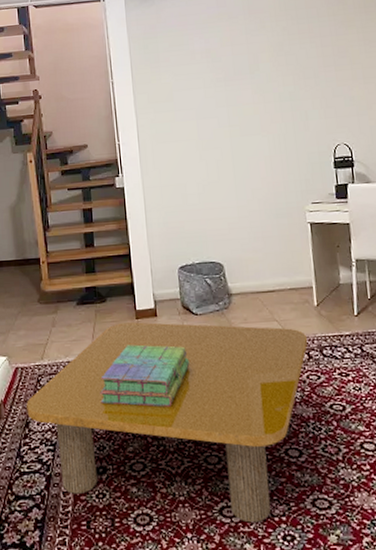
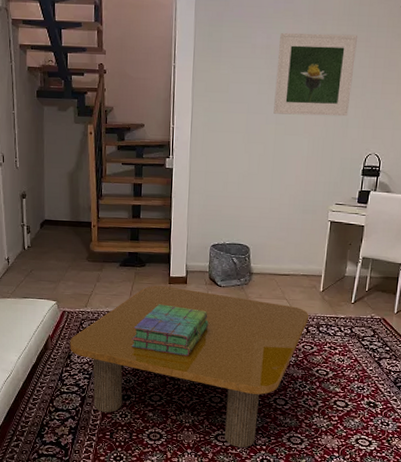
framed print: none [218,27,306,116] -> present [273,32,357,117]

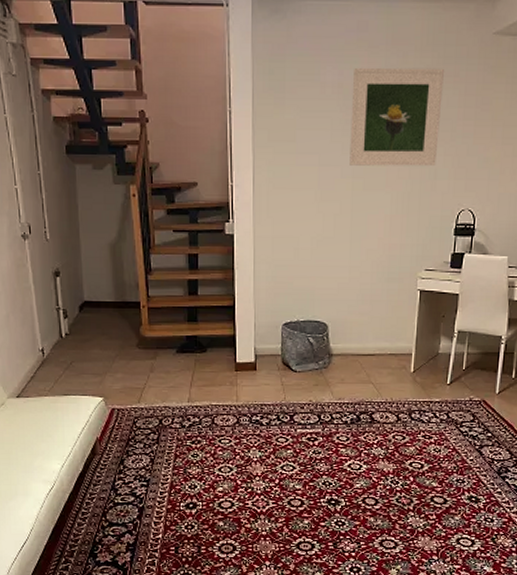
coffee table: present [70,285,309,448] -> none [122,374,399,556]
stack of books: present [131,304,209,356] -> none [195,395,284,455]

